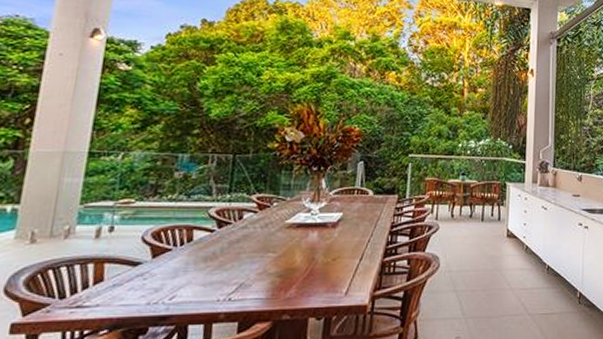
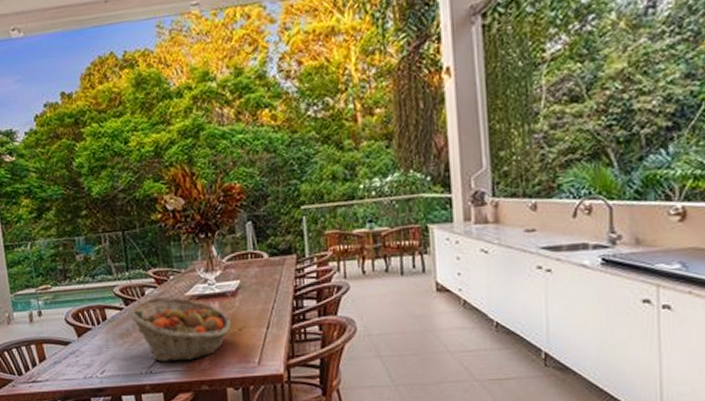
fruit basket: none [219,221,328,289] -> present [128,296,232,363]

